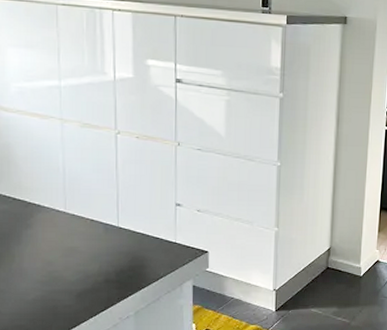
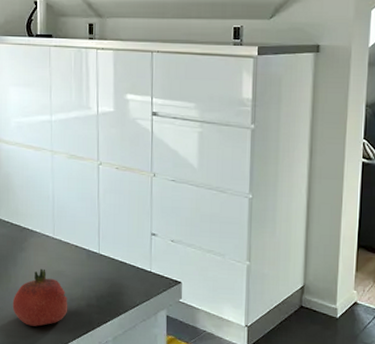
fruit: none [17,245,84,307] -> present [12,268,68,327]

